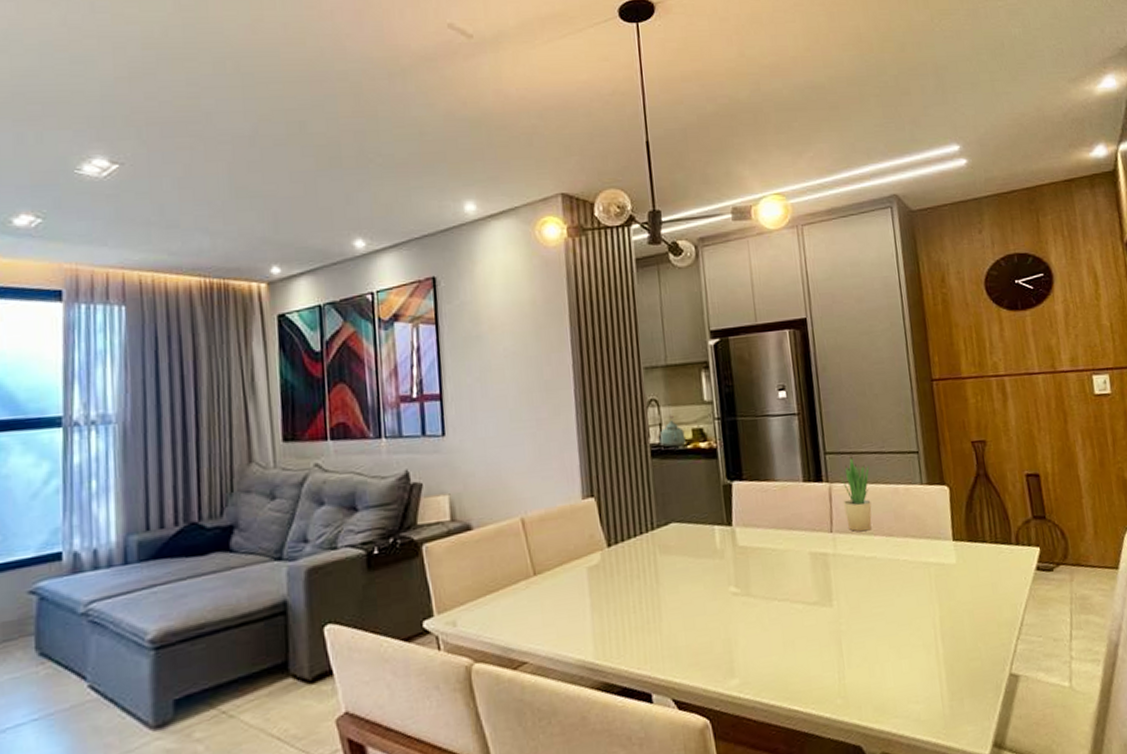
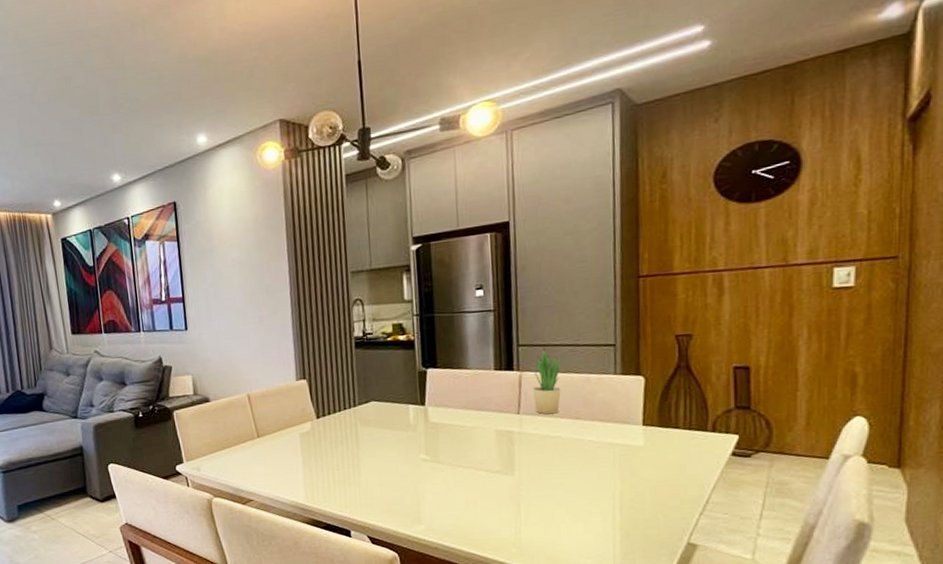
kettle: present [659,415,686,448] -> none [363,312,386,340]

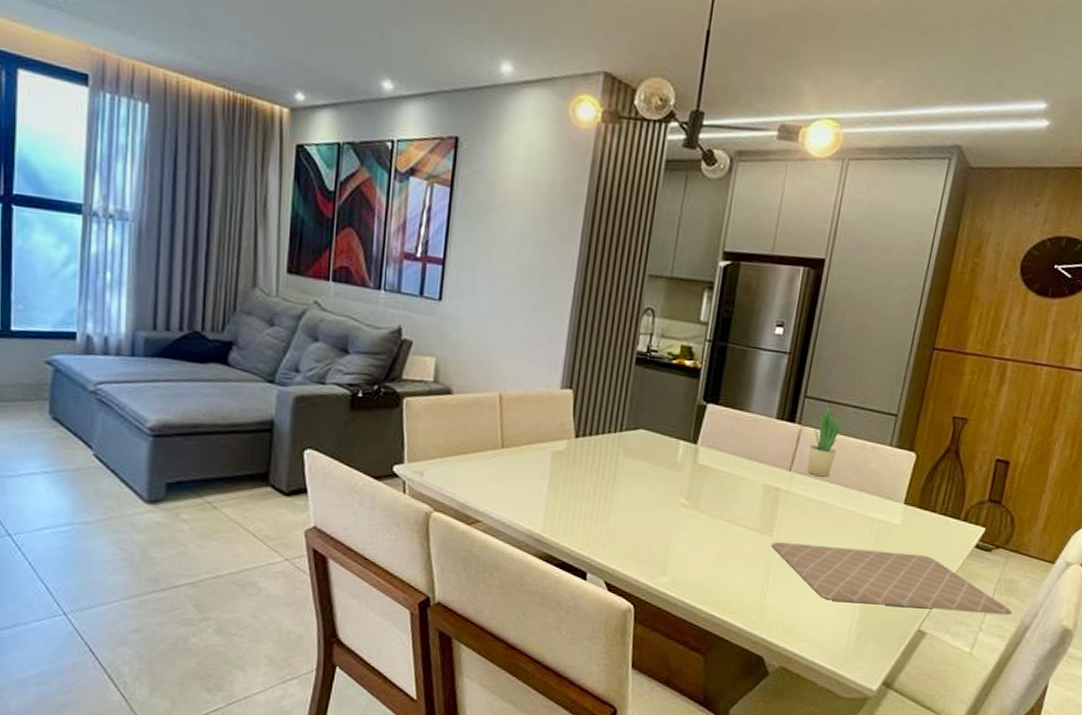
placemat: none [515,471,792,526] -> present [771,542,1013,616]

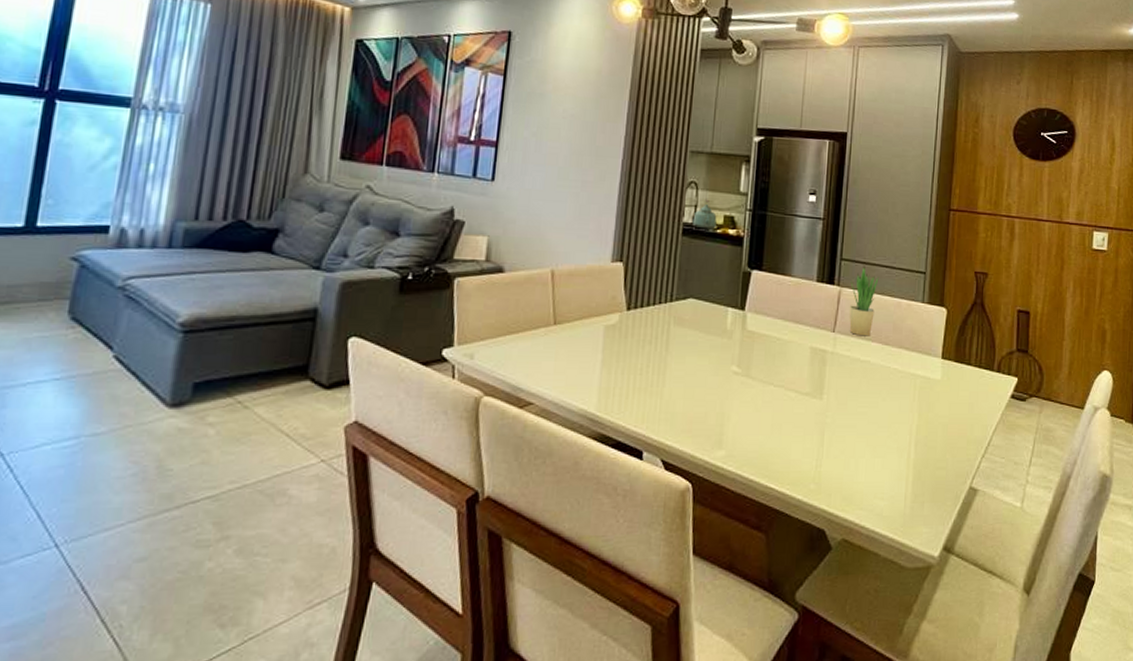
kettle: none [647,327,674,360] -> present [692,199,717,230]
placemat: present [771,542,1013,616] -> none [822,405,1054,465]

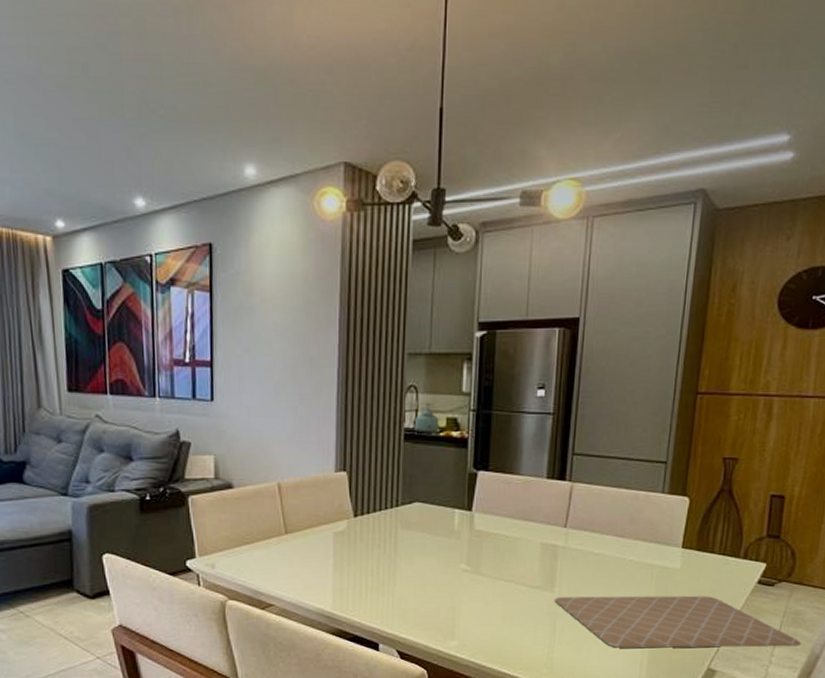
placemat: none [822,405,1054,465] -> present [554,595,802,649]
potted plant: present [849,265,879,336] -> none [581,458,614,530]

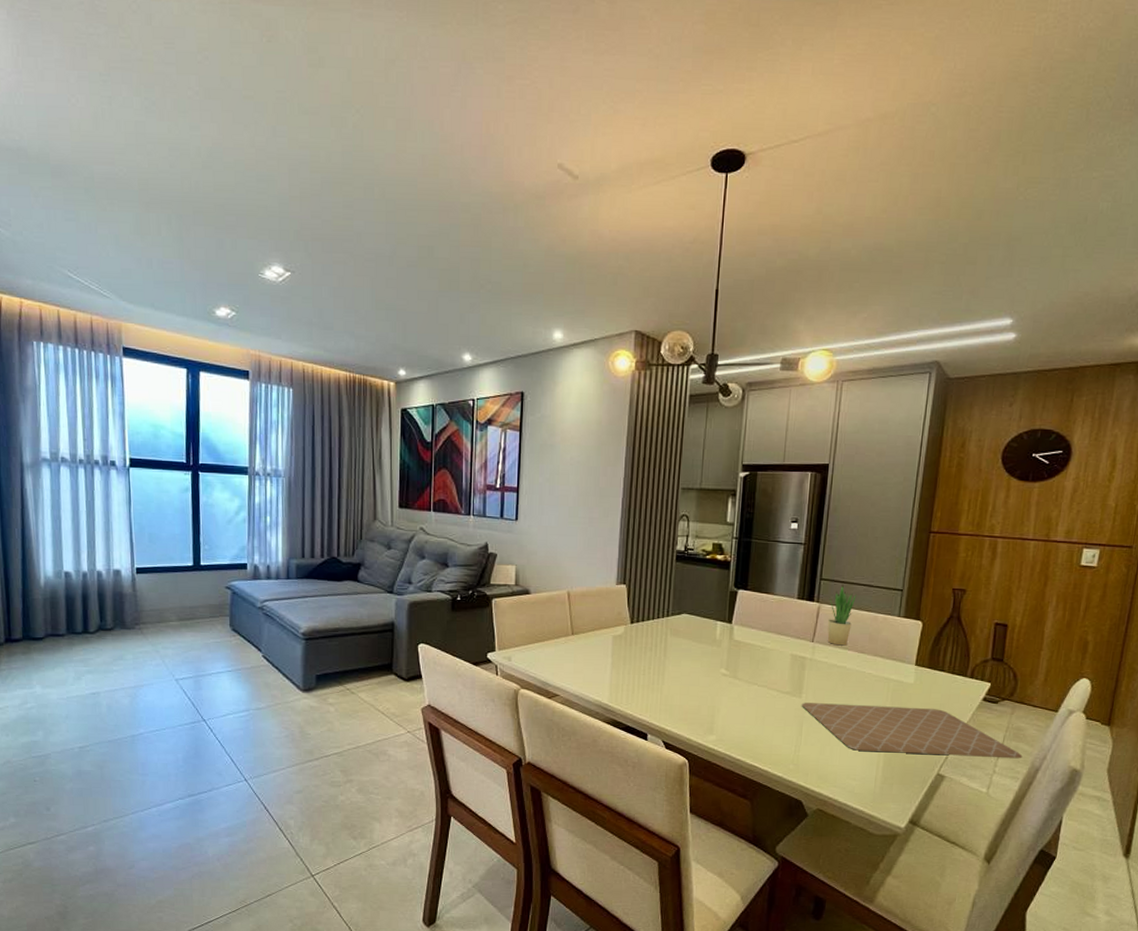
kettle: present [414,402,439,433] -> none [685,529,706,556]
potted plant: none [581,458,614,530] -> present [827,584,857,646]

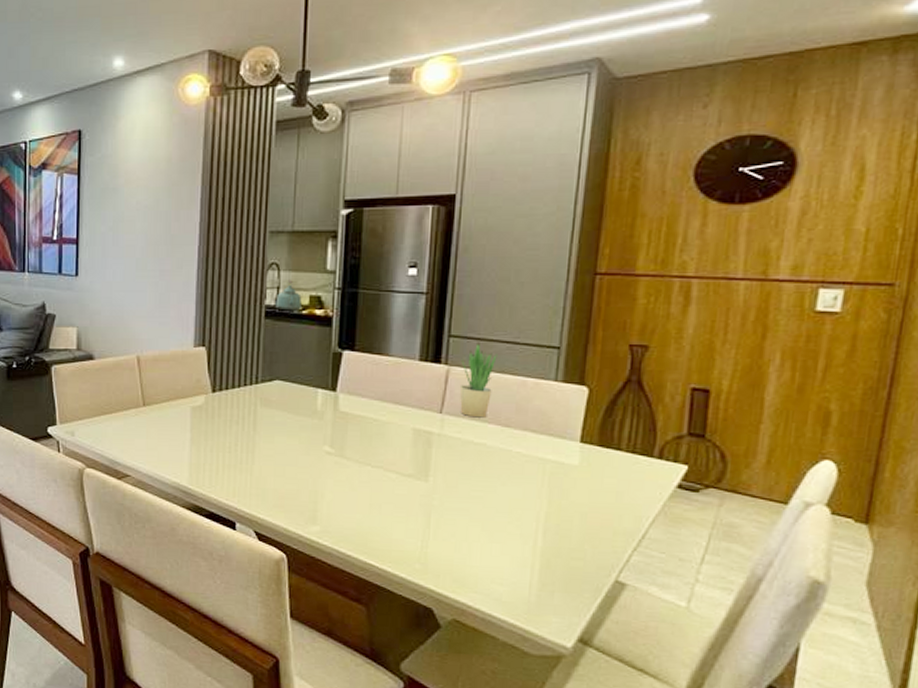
kettle: none [685,529,706,556] -> present [275,280,302,311]
placemat: present [801,703,1023,759] -> none [428,488,738,565]

